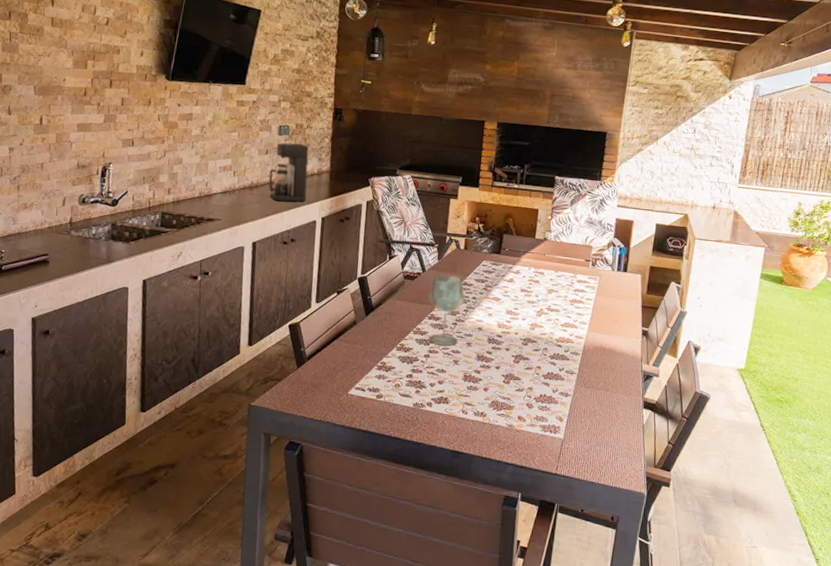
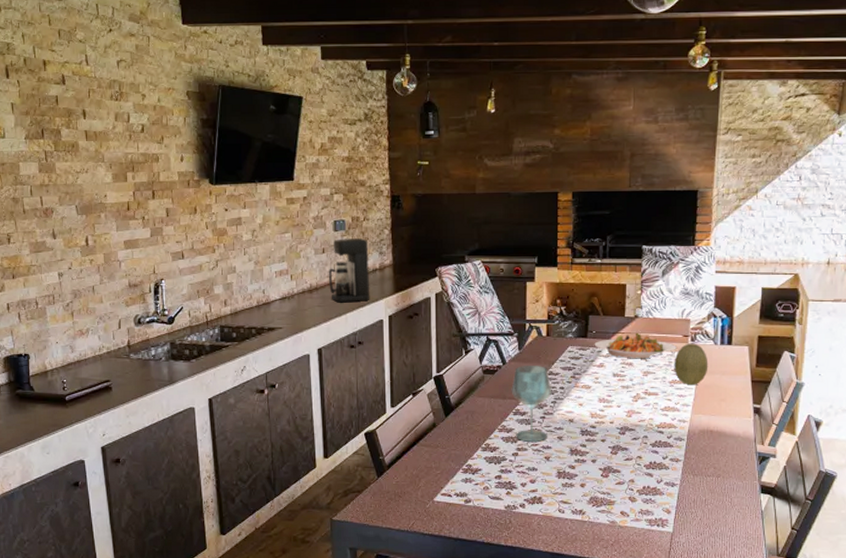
salad: none [506,253,580,278] -> present [594,332,678,359]
fruit: none [575,267,606,305] -> present [674,343,708,384]

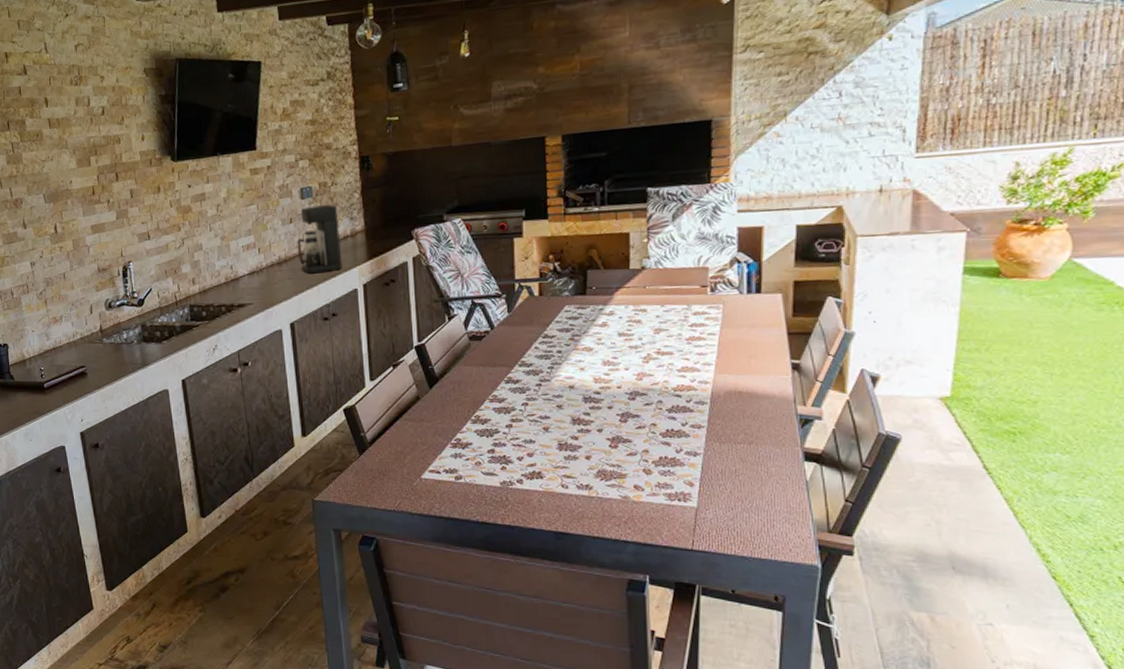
wine glass: present [511,366,552,442] -> none [501,328,548,412]
salad: present [594,332,678,359] -> none [595,285,695,316]
fruit: present [674,343,708,384] -> none [691,294,733,341]

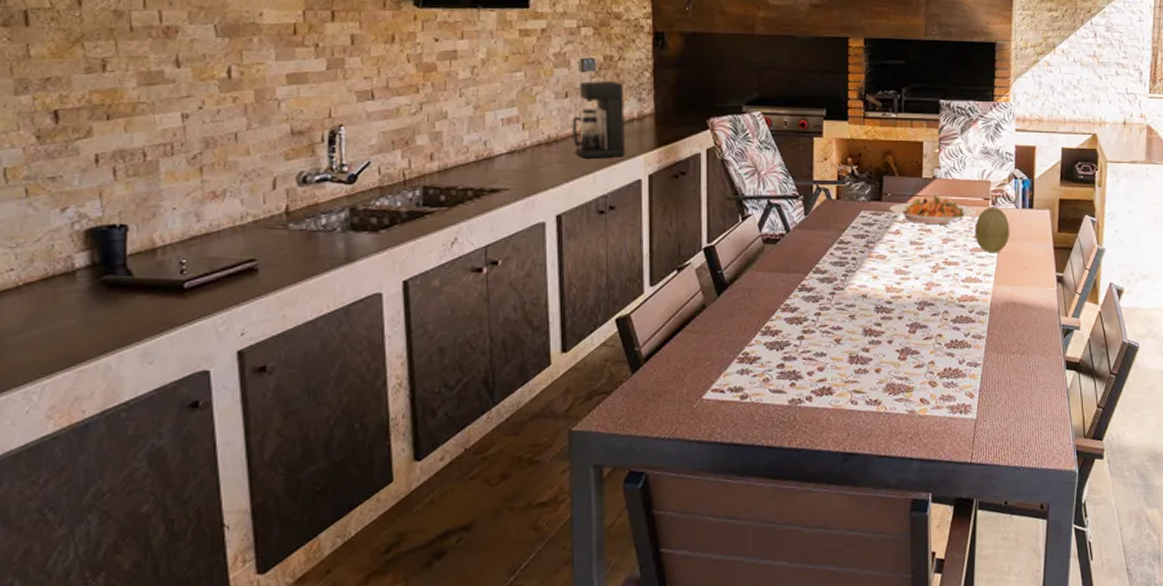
salad: none [595,285,695,316] -> present [889,195,978,225]
fruit: none [691,294,733,341] -> present [975,207,1010,252]

